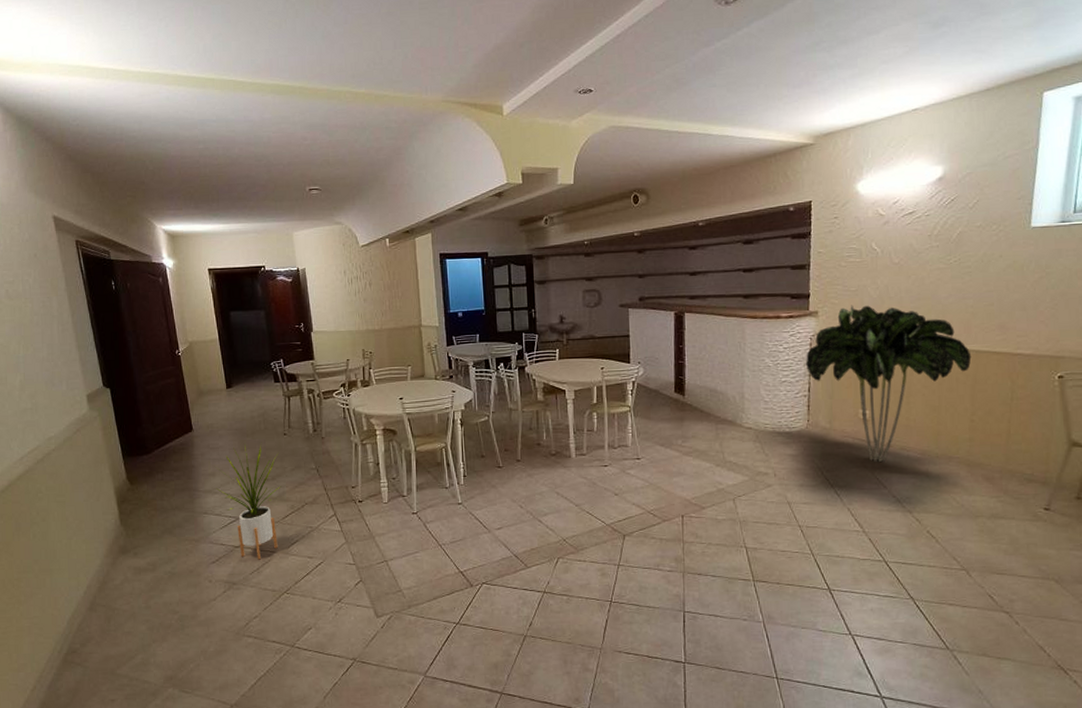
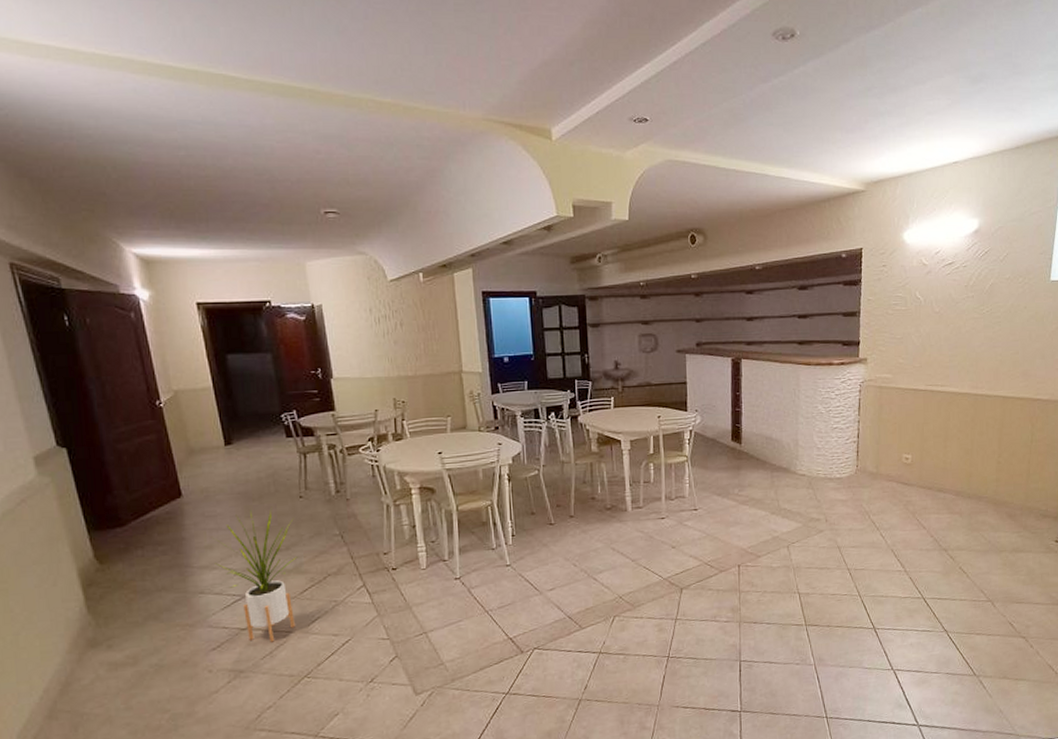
indoor plant: present [805,305,972,463] -> none [855,352,999,505]

